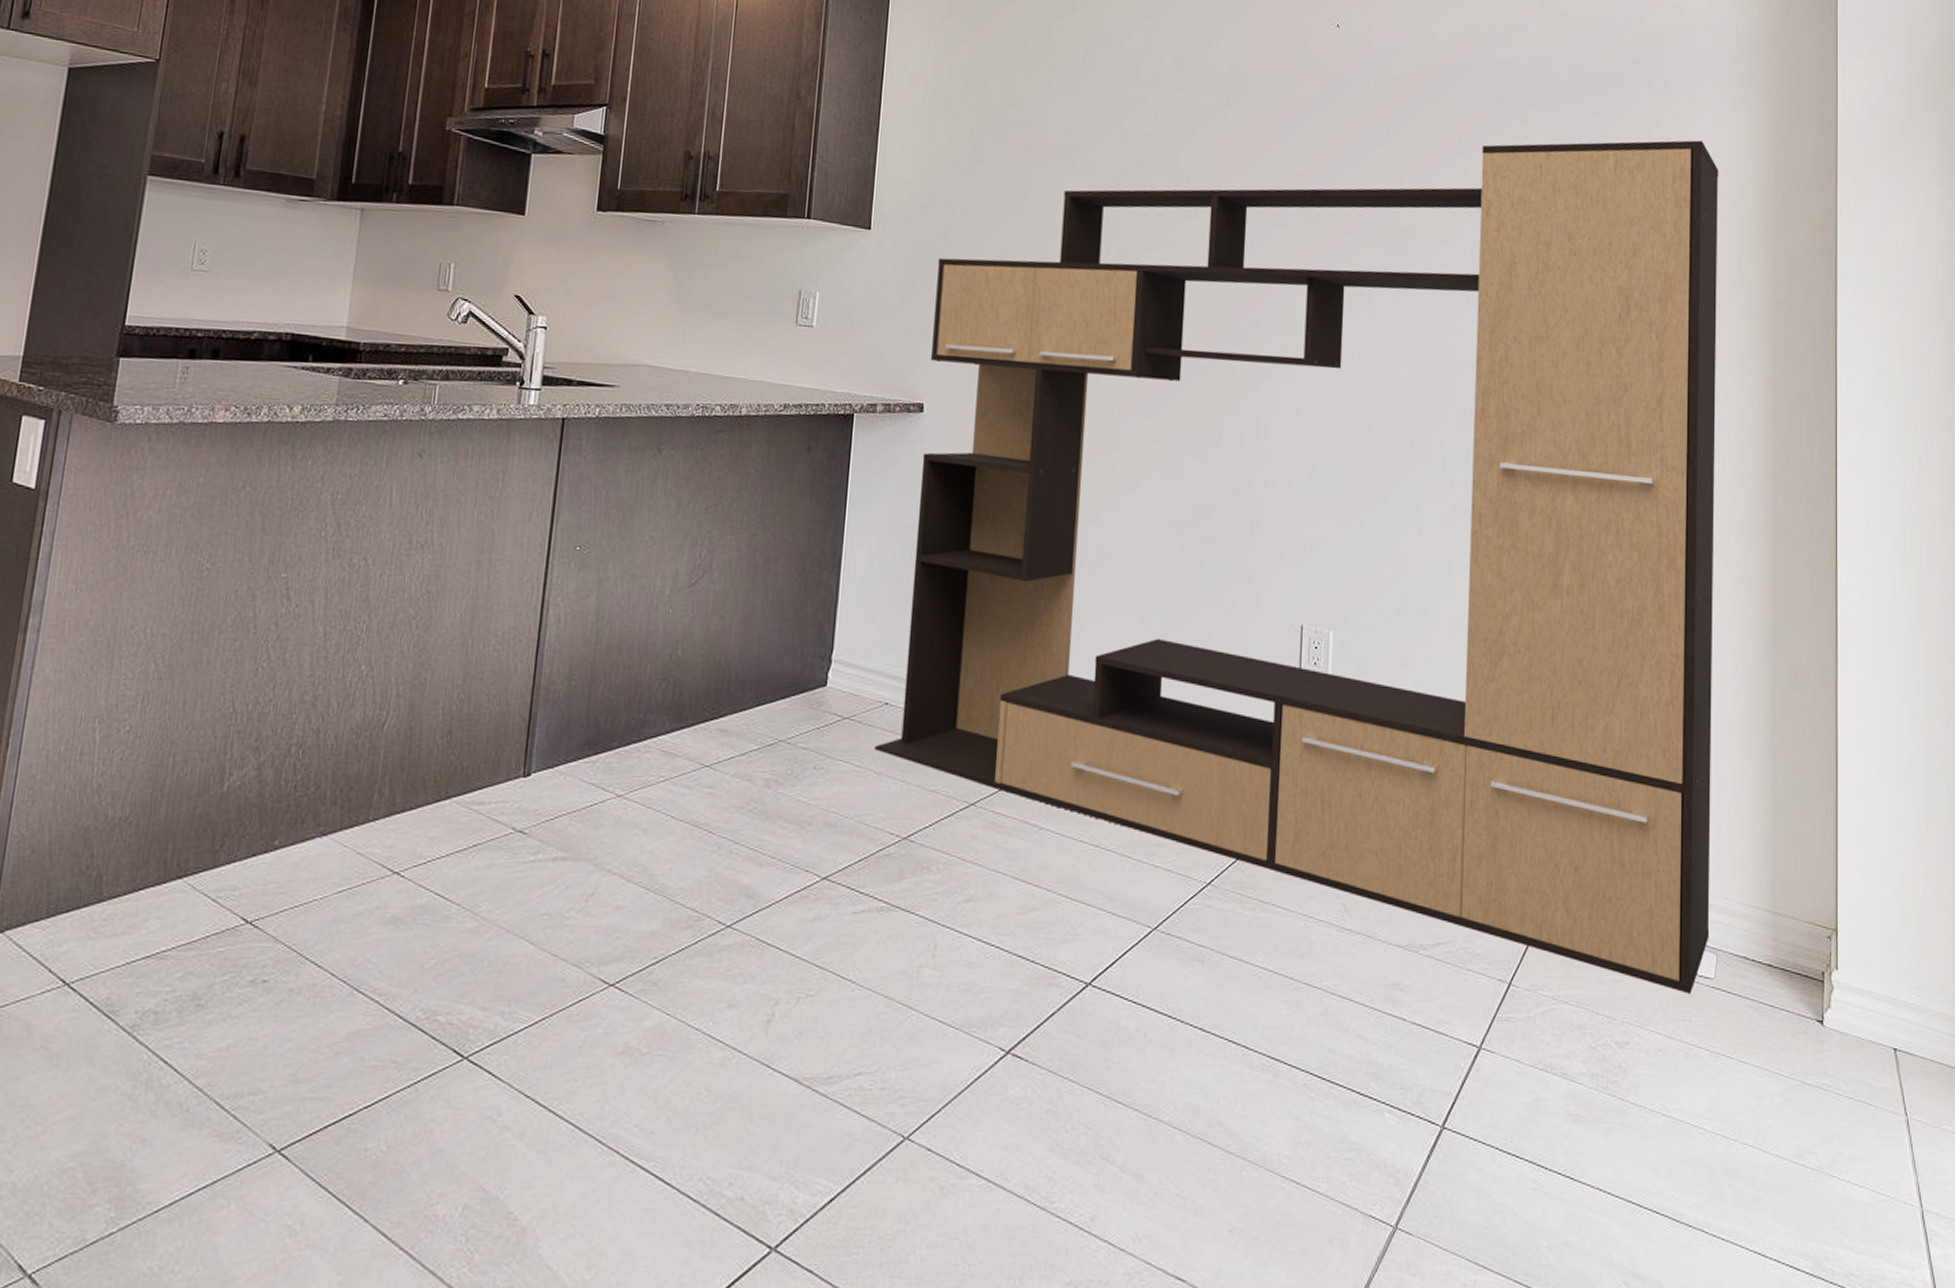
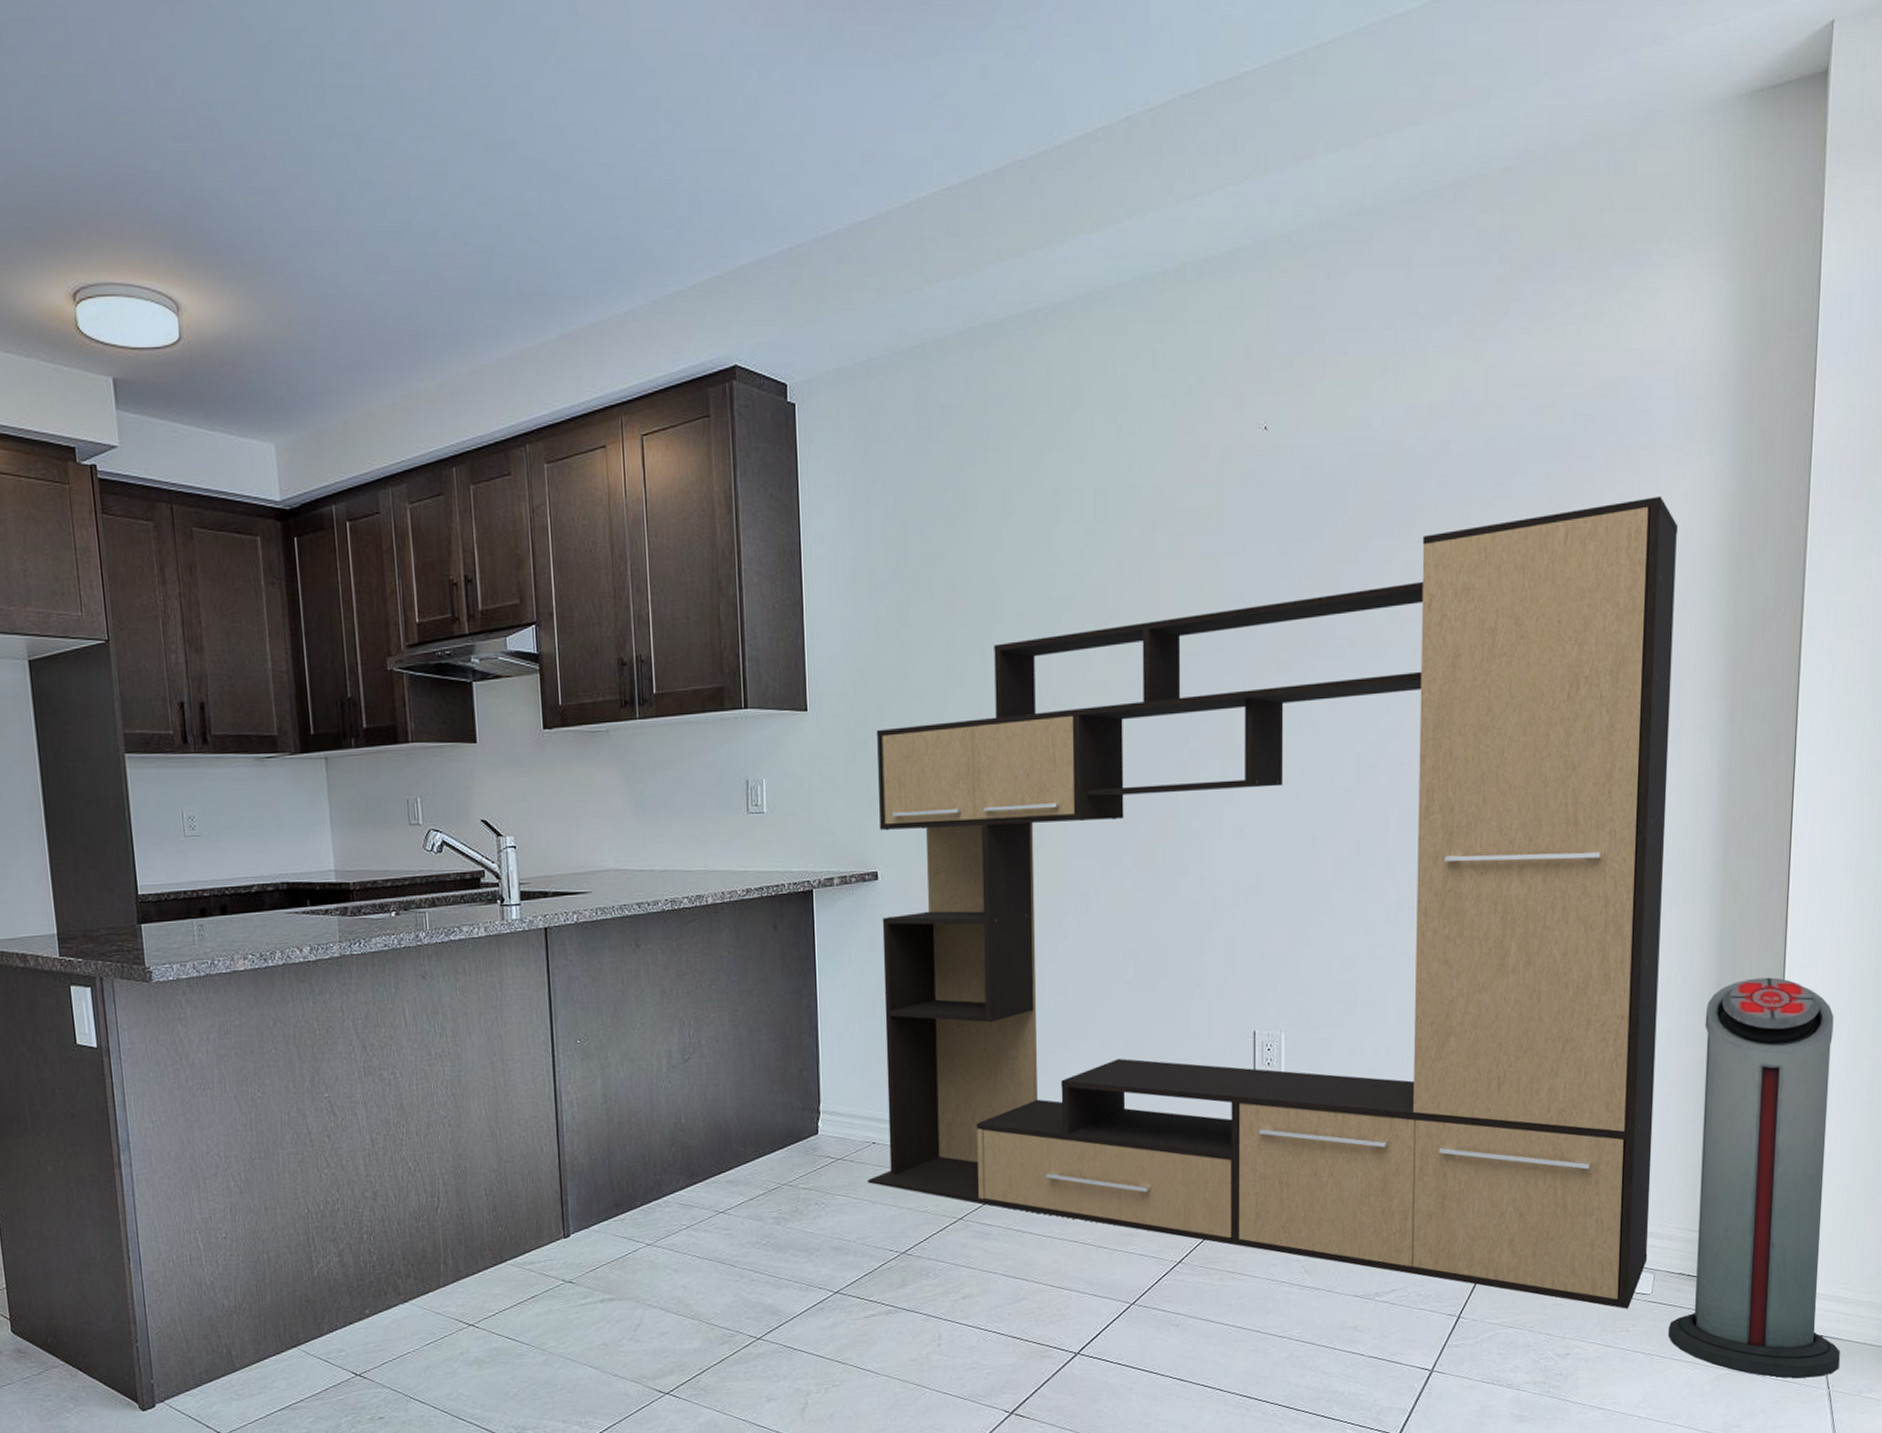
air purifier: none [1733,630,1916,1100] -> present [1667,977,1840,1379]

